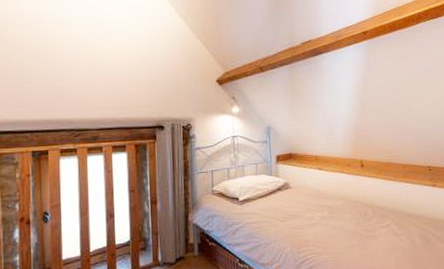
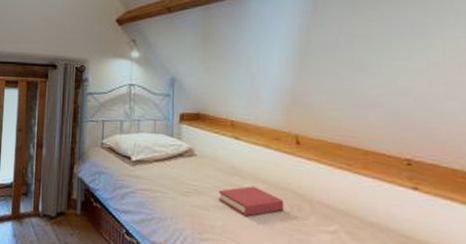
hardback book: none [310,203,356,228] -> present [219,186,285,217]

